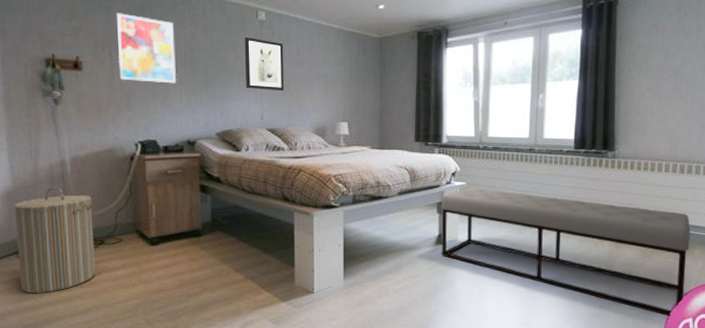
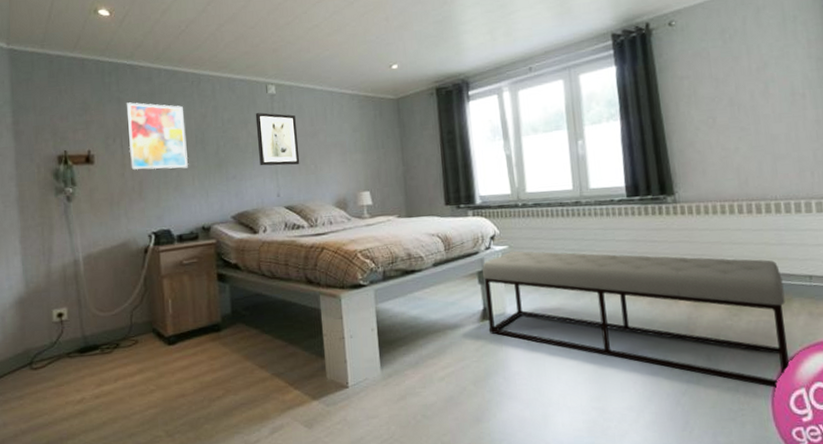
laundry hamper: present [14,187,96,294] -> none [27,288,112,409]

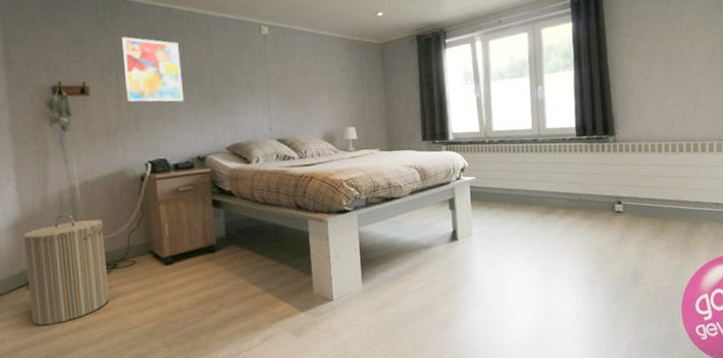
laundry hamper: none [27,288,112,409] -> present [23,213,110,326]
wall art: present [255,112,300,166] -> none [249,52,291,102]
bench: present [482,251,789,388] -> none [452,181,697,294]

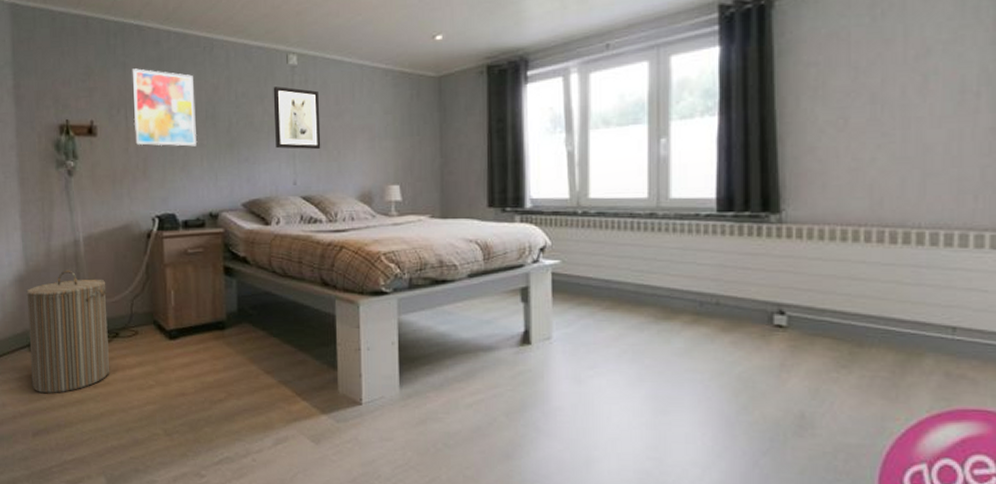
wall art: none [249,52,291,102] -> present [273,86,321,149]

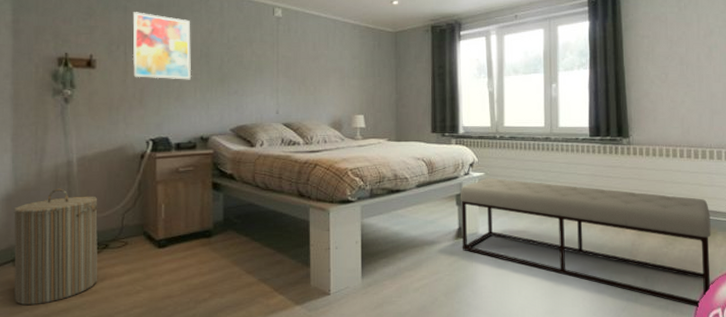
wall art: present [273,86,321,149] -> none [261,33,300,85]
bench: none [526,268,914,459] -> present [460,178,711,307]

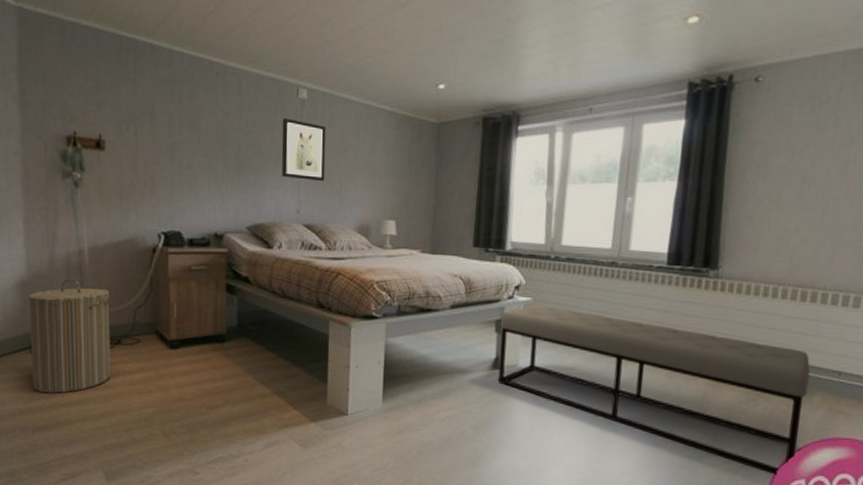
wall art: present [132,12,192,80] -> none [143,87,206,169]
wall art: none [261,33,300,85] -> present [282,118,326,181]

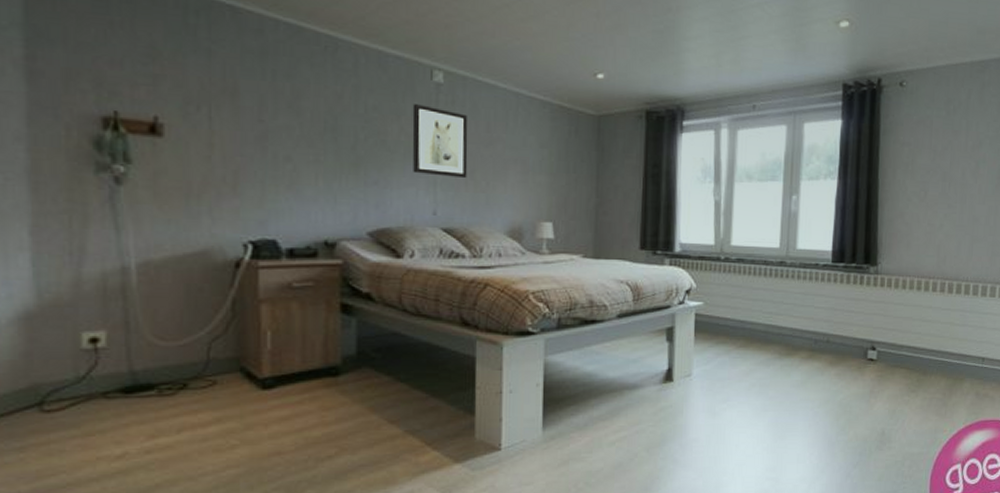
laundry hamper: present [28,278,111,394] -> none [37,305,173,466]
bench: present [498,304,811,475] -> none [671,309,960,463]

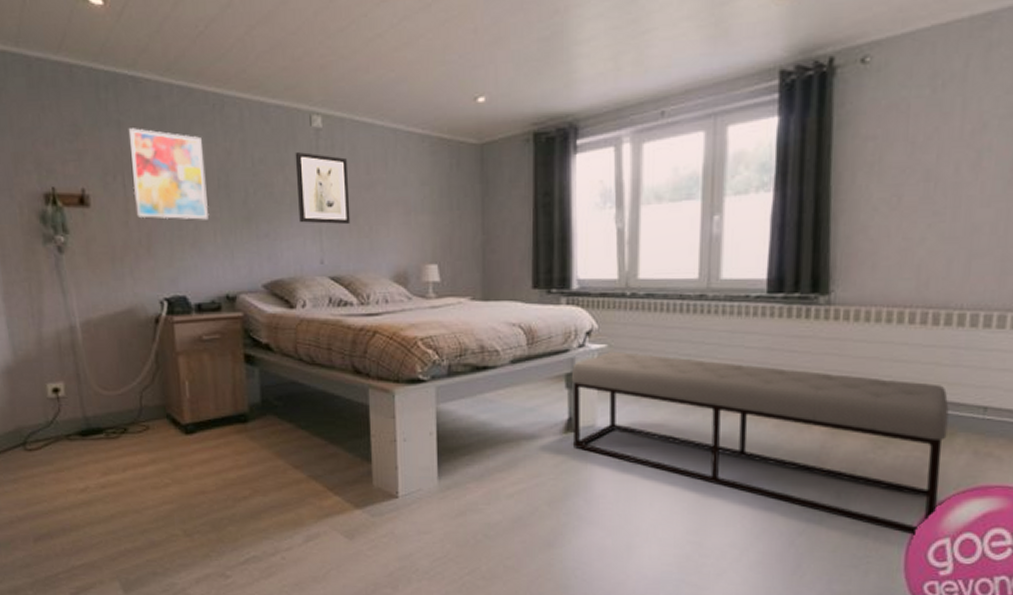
wall art: none [220,58,312,162] -> present [128,128,210,220]
bench: none [671,309,960,463] -> present [571,352,949,535]

